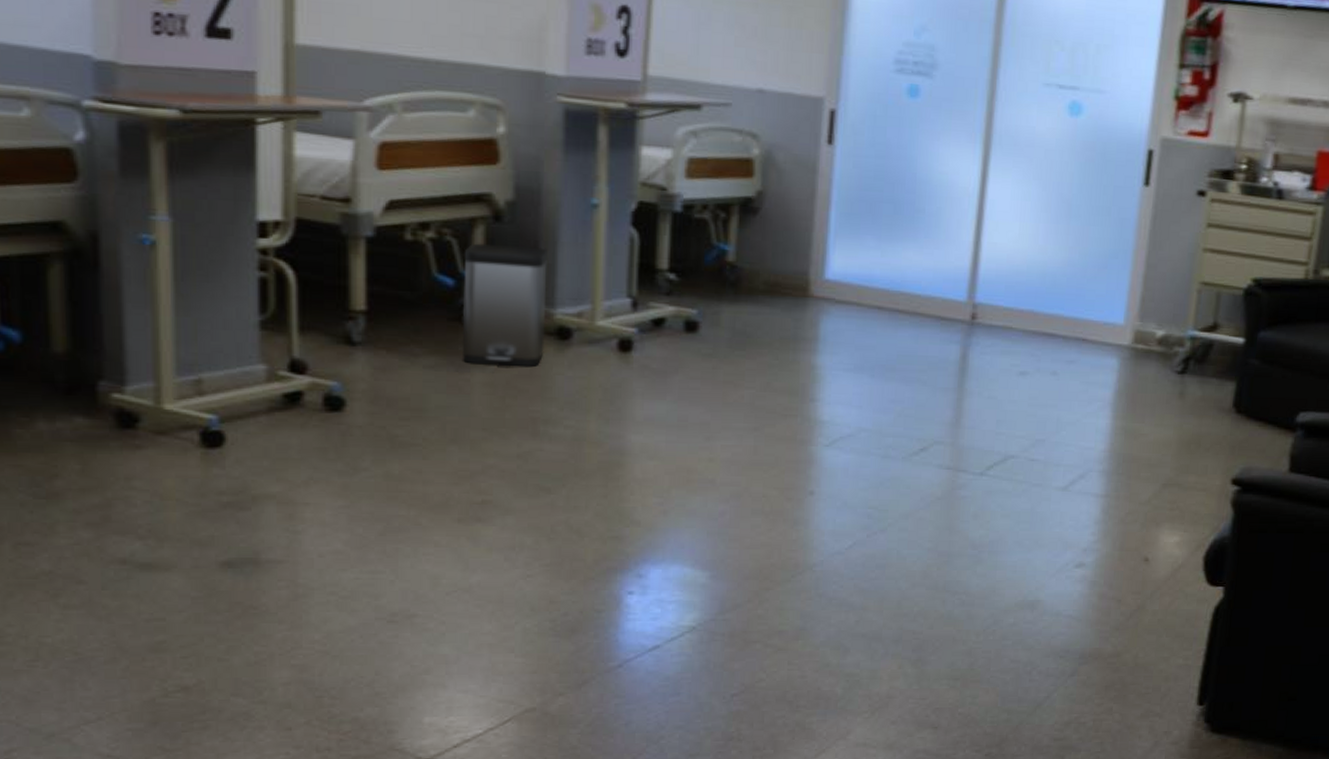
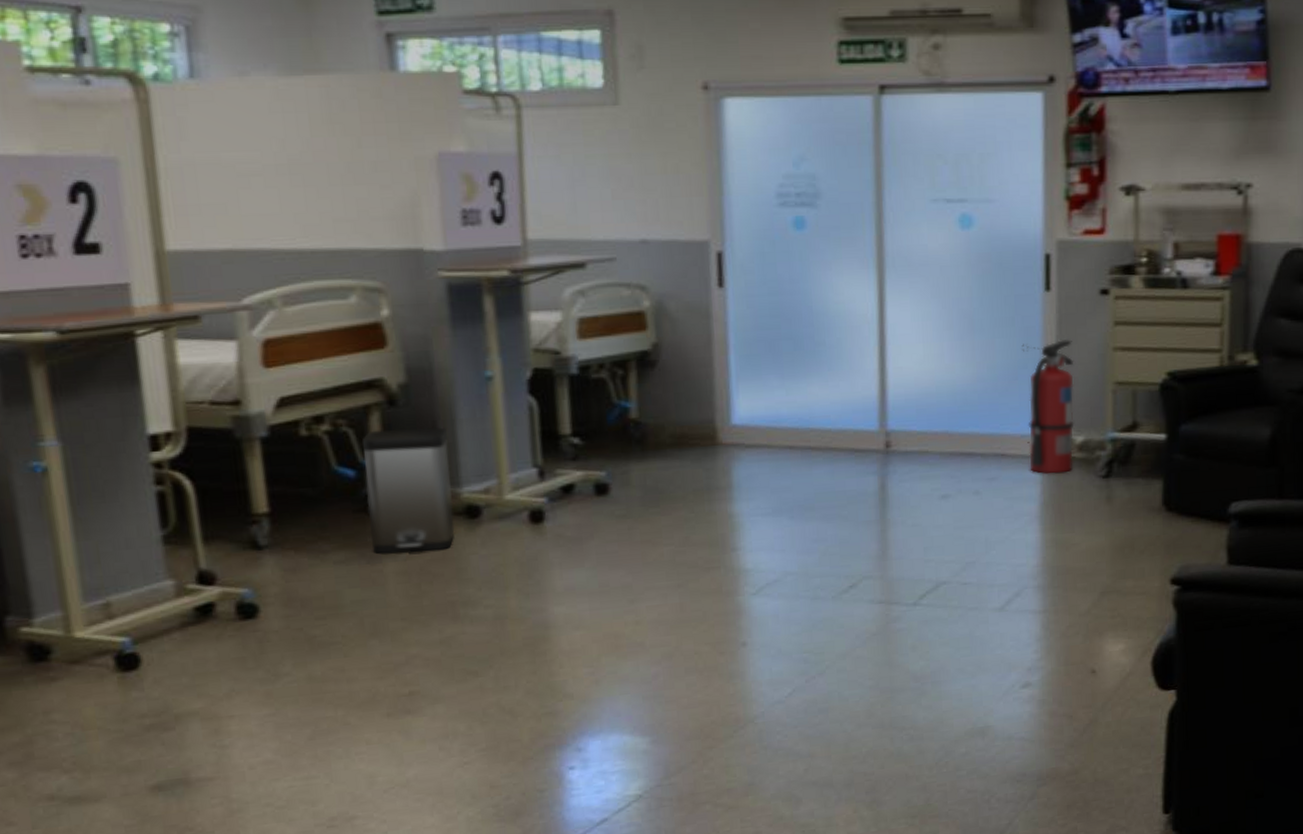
fire extinguisher: none [1108,234,1164,365] -> present [1022,339,1074,475]

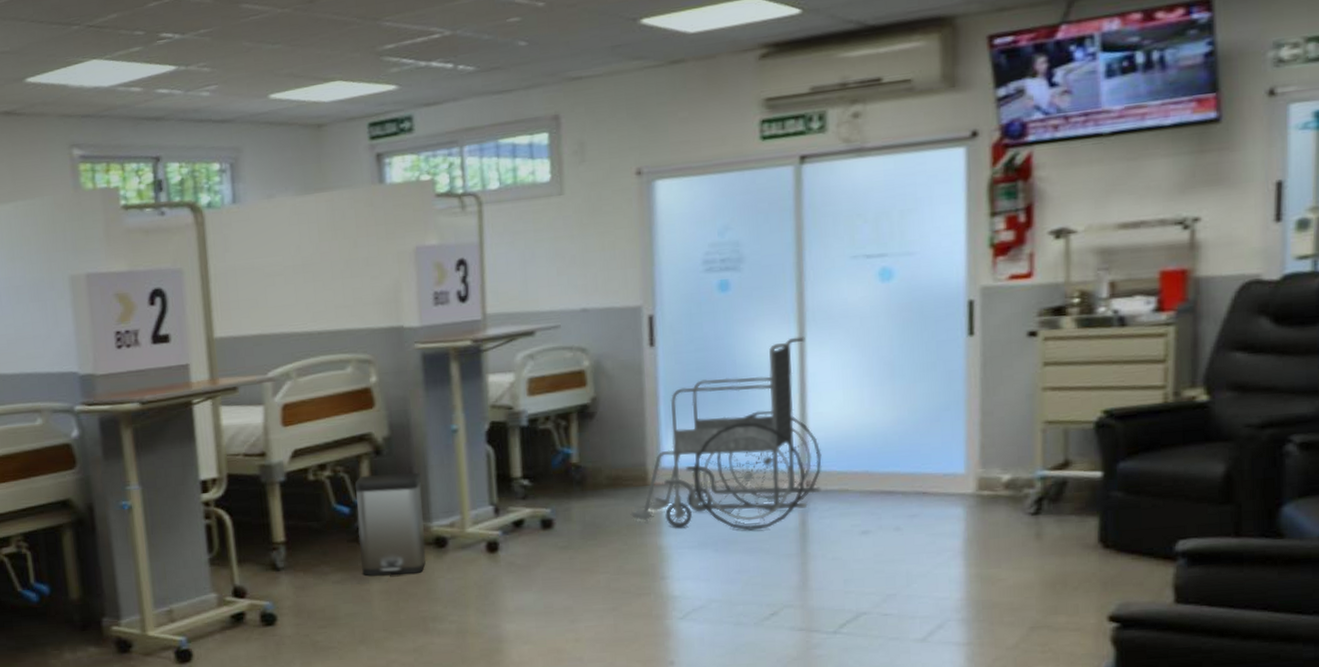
wheelchair: none [697,284,902,496] -> present [630,336,822,531]
fire extinguisher: present [1022,339,1074,475] -> none [944,381,1000,512]

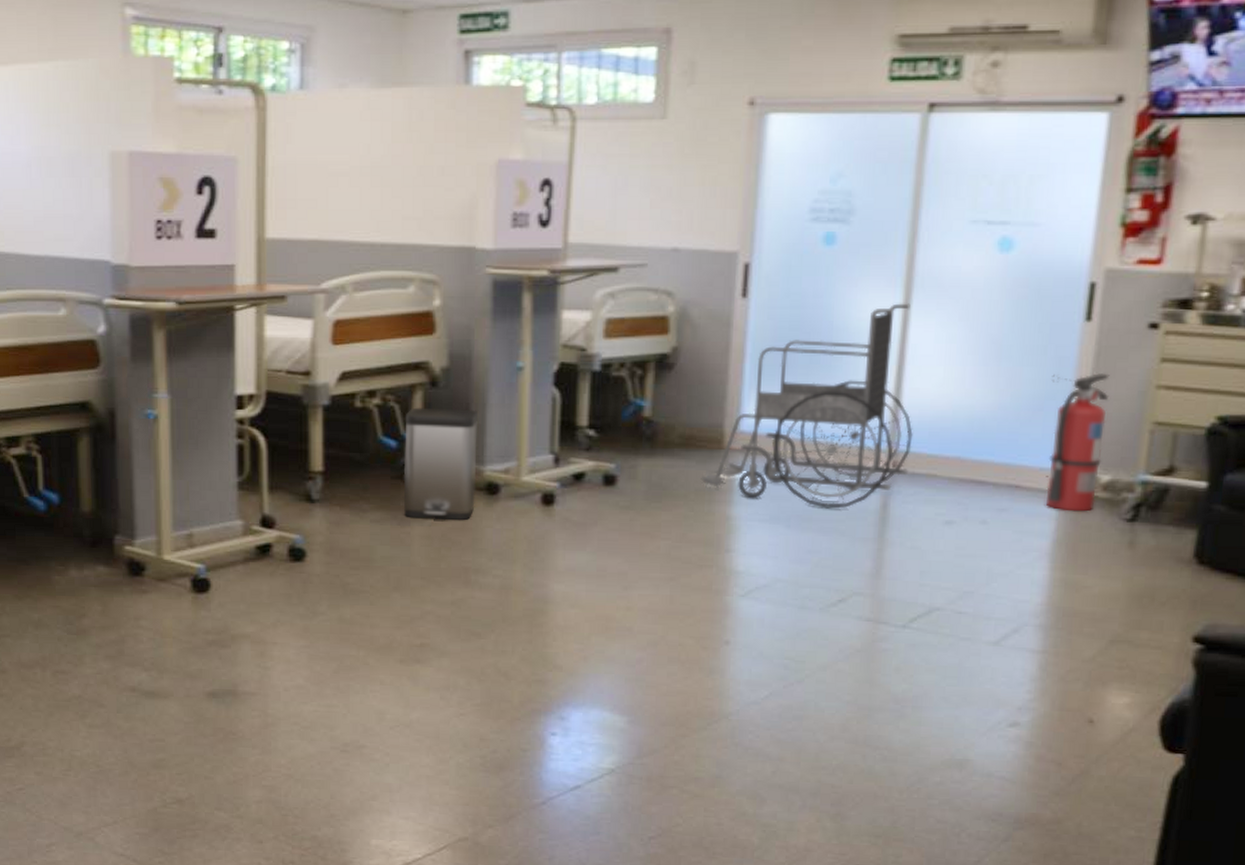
fire extinguisher: none [944,381,1000,512] -> present [1045,373,1110,512]

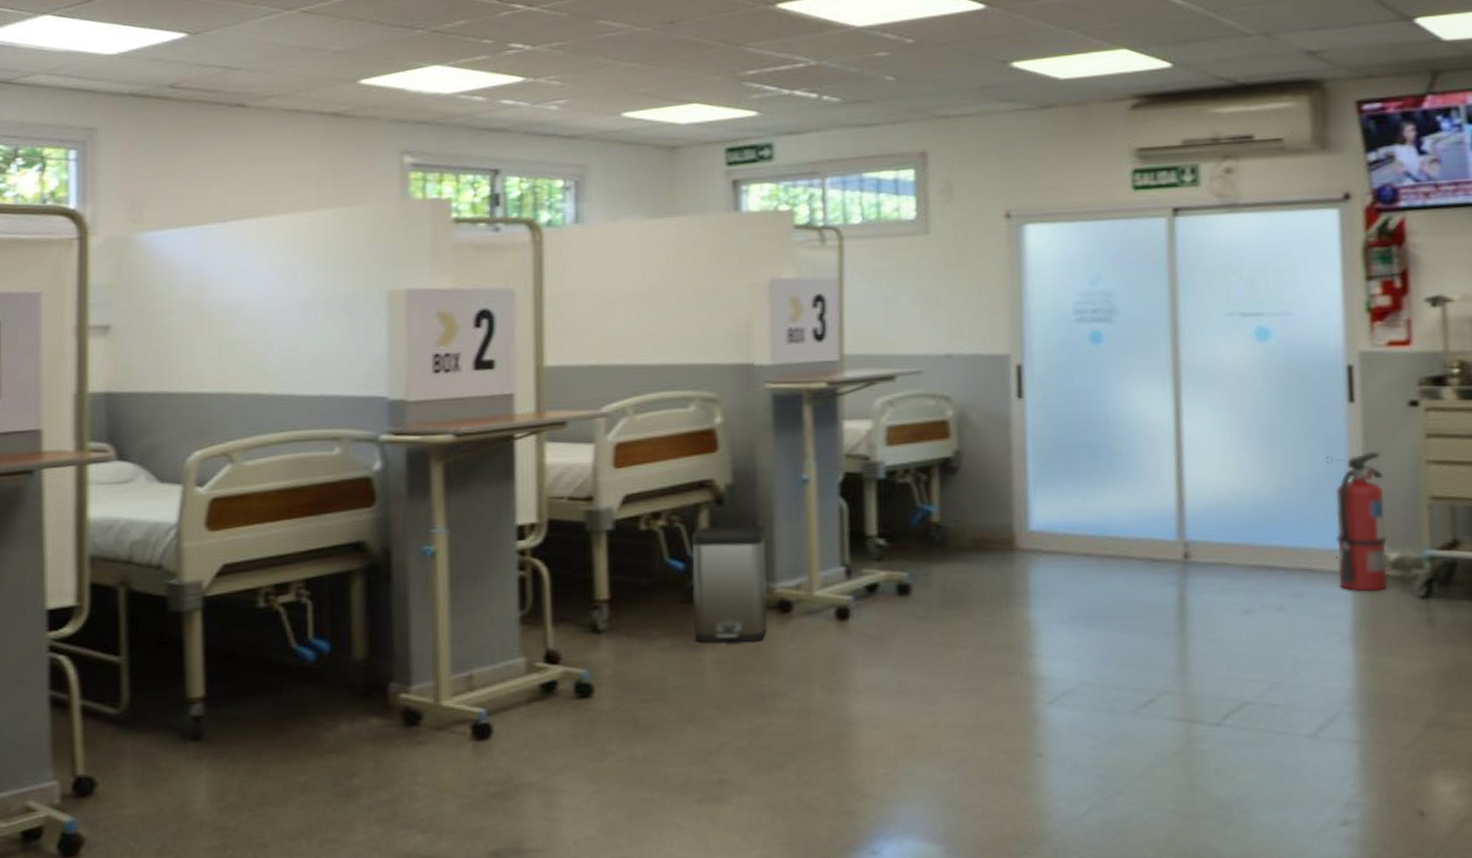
wheelchair: present [700,303,913,509] -> none [995,395,1201,605]

